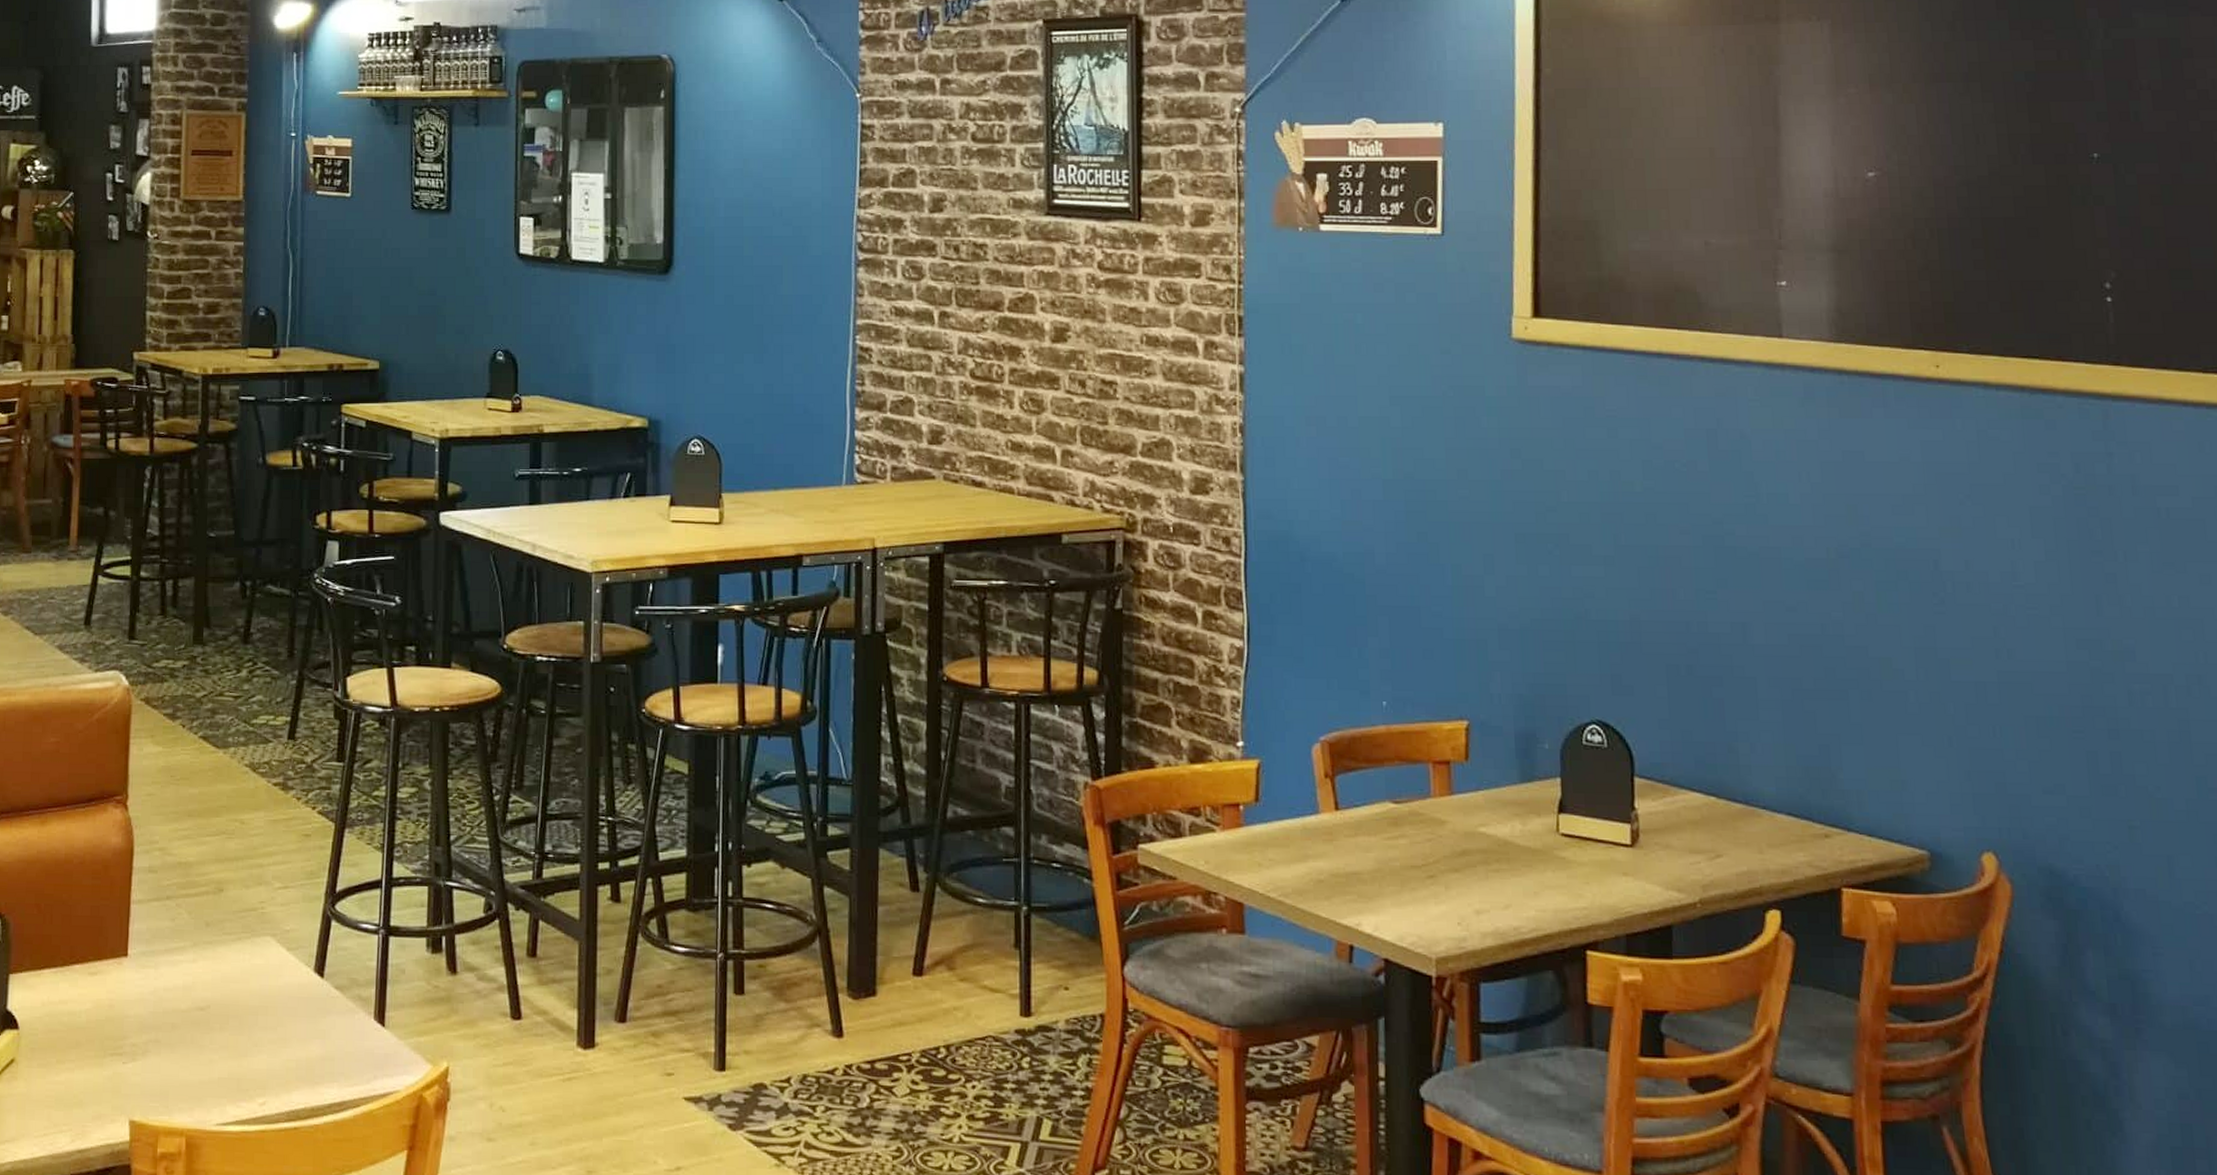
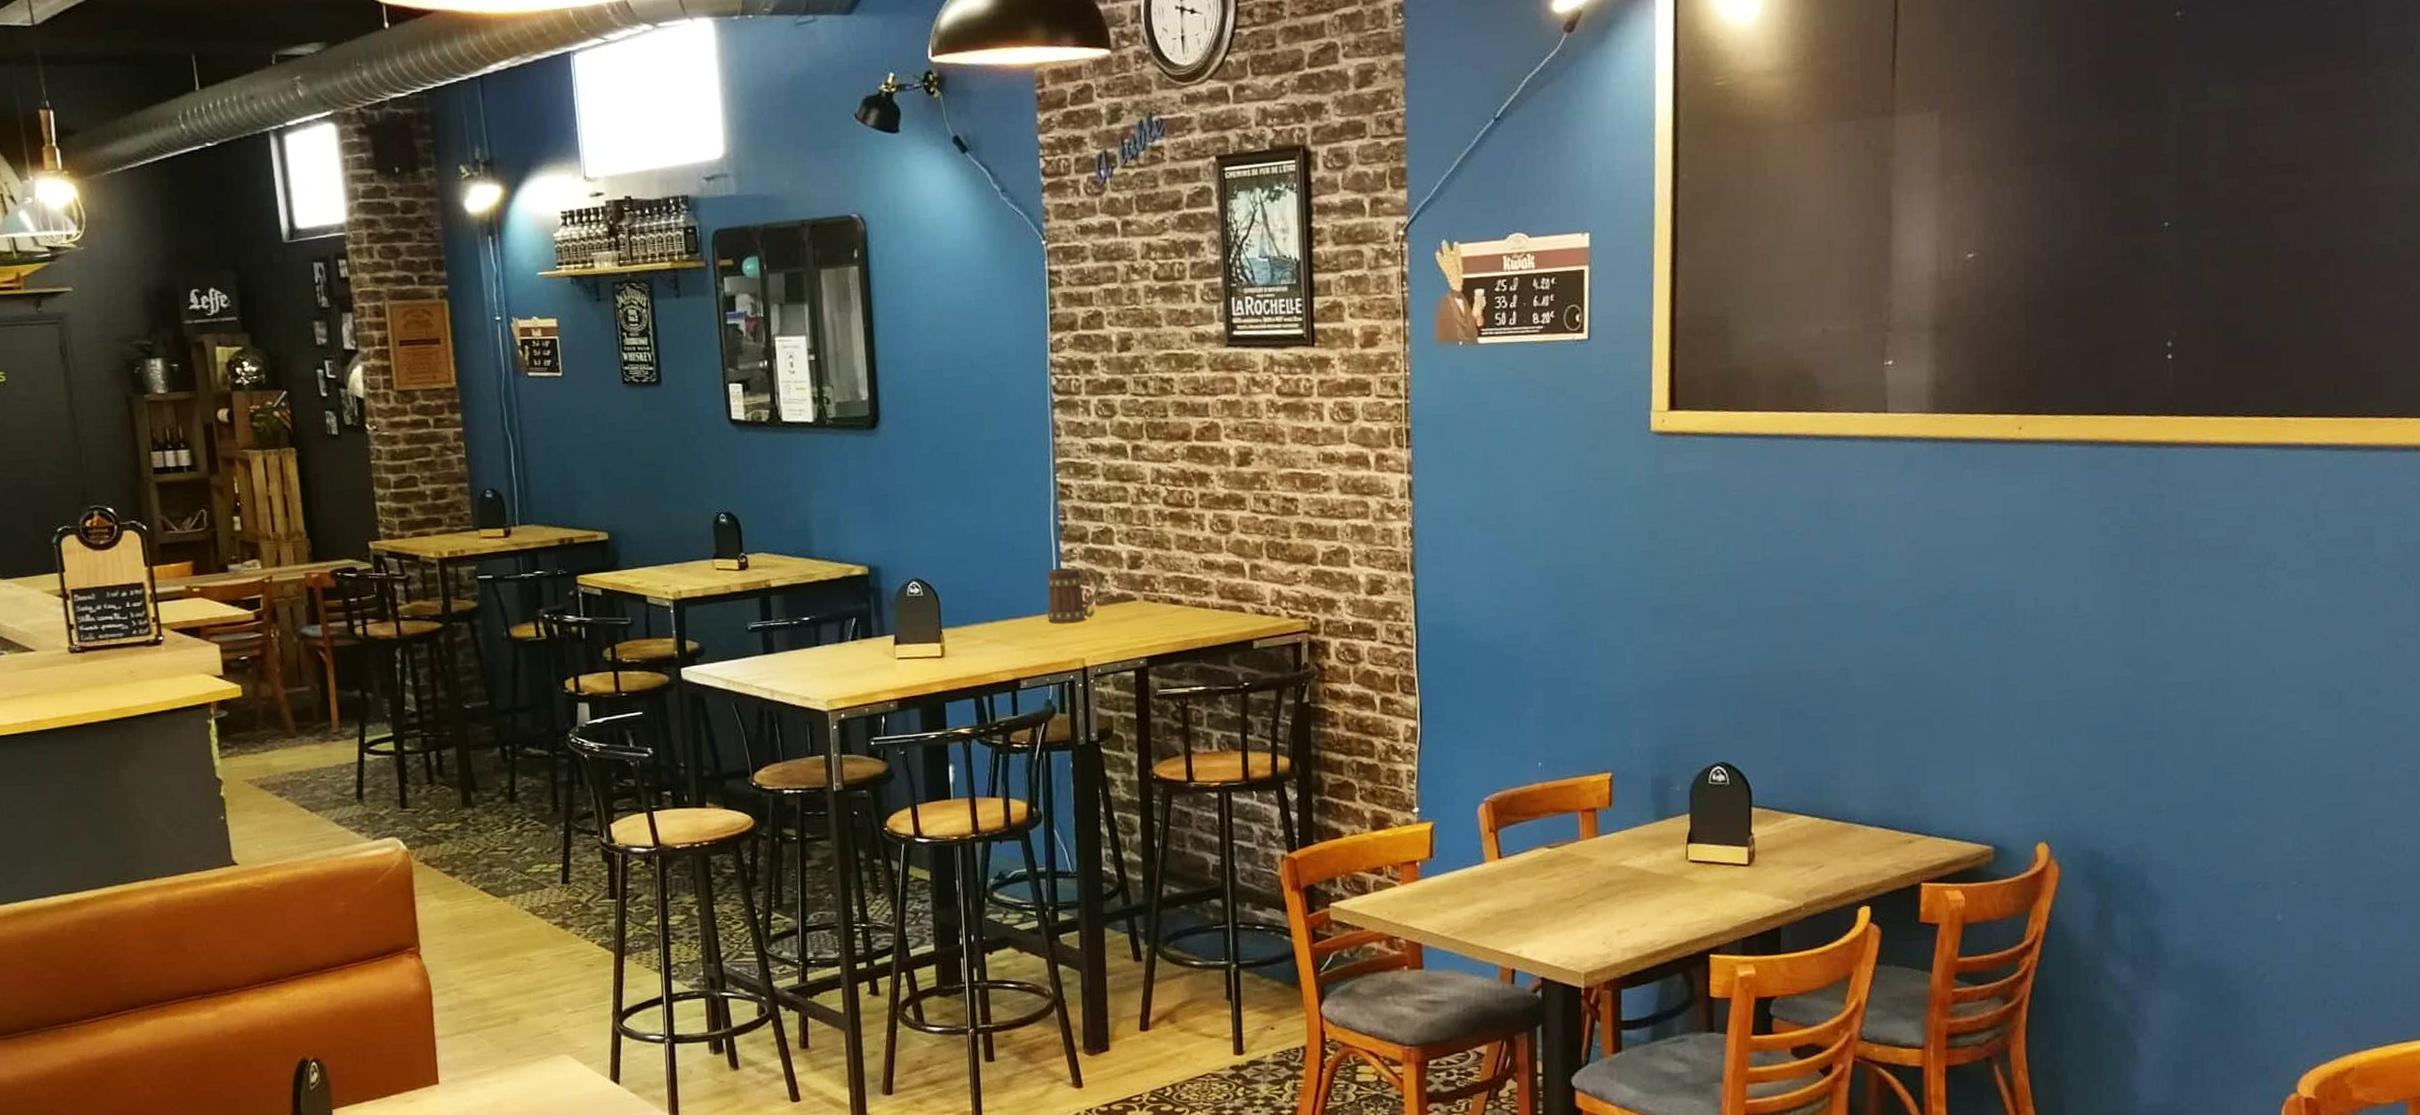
beer mug: none [836,437,898,499] -> present [1047,567,1101,624]

